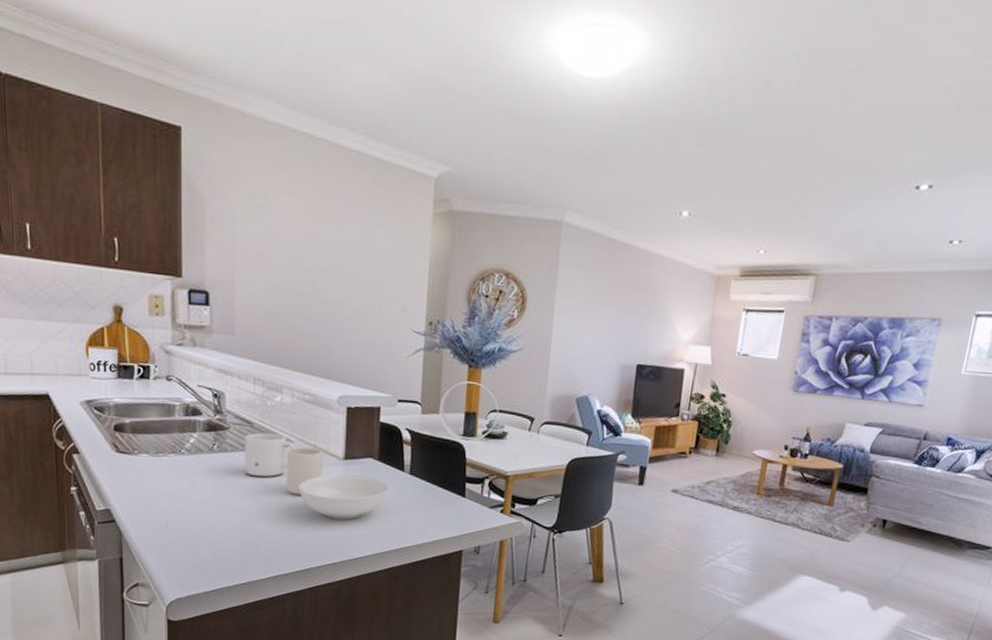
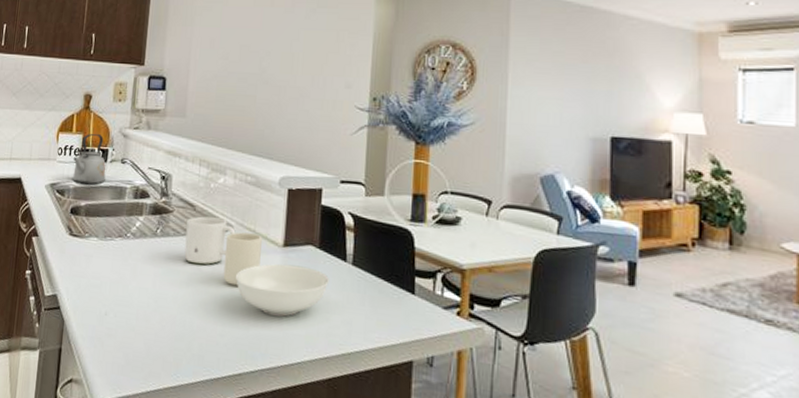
kettle: none [110,348,150,404] -> present [72,133,106,186]

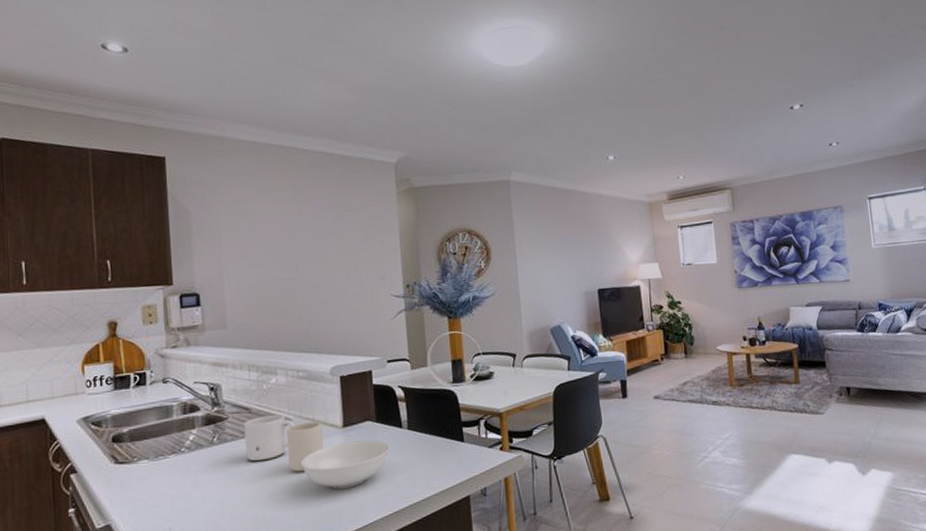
kettle: present [72,133,106,186] -> none [106,358,147,413]

